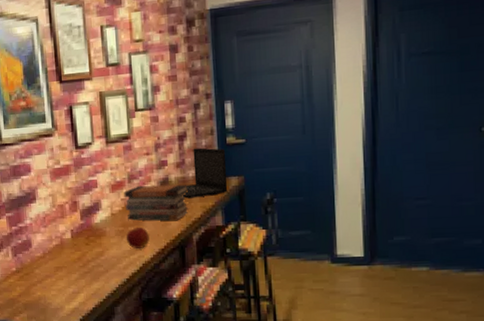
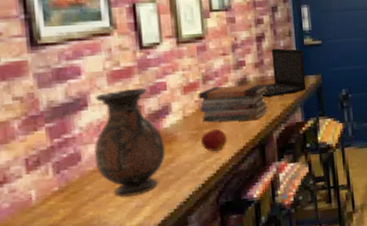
vase: none [41,184,96,283] -> present [94,87,165,197]

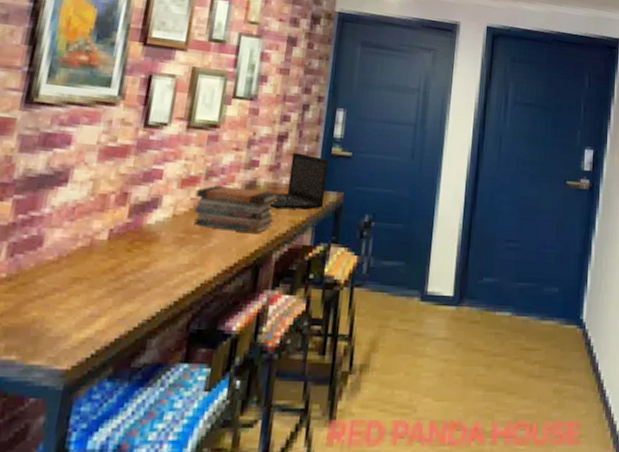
vase: present [94,87,165,197] -> none [57,170,144,301]
apple: present [201,128,227,152] -> none [186,235,218,263]

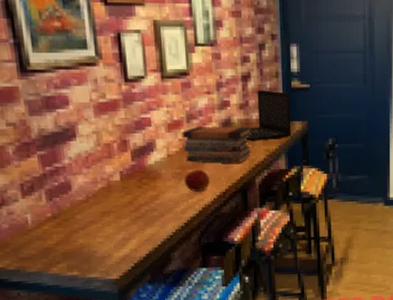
apple: none [186,235,218,263] -> present [185,169,210,192]

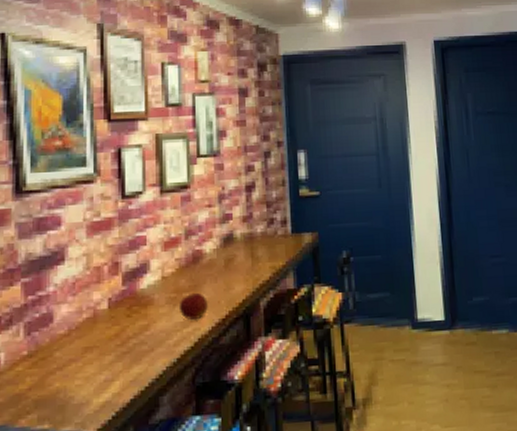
book stack: present [181,126,252,164] -> none [179,241,257,285]
laptop: present [245,90,292,141] -> none [248,200,301,258]

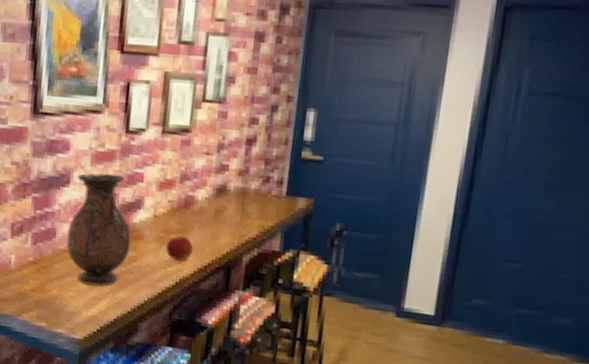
vase: none [66,241,140,368] -> present [66,173,131,287]

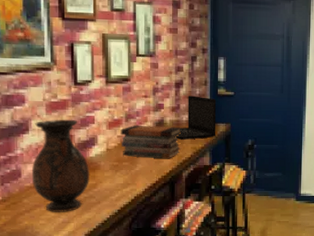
apple: present [166,235,193,261] -> none [121,162,142,182]
book stack: none [172,188,249,237] -> present [120,125,182,159]
laptop: none [238,156,299,215] -> present [175,95,217,140]

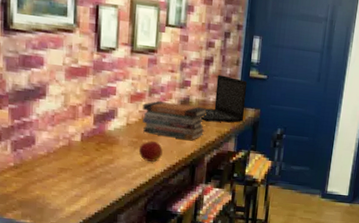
vase: present [31,119,89,212] -> none [46,86,107,186]
apple: none [121,162,142,182] -> present [139,140,163,162]

